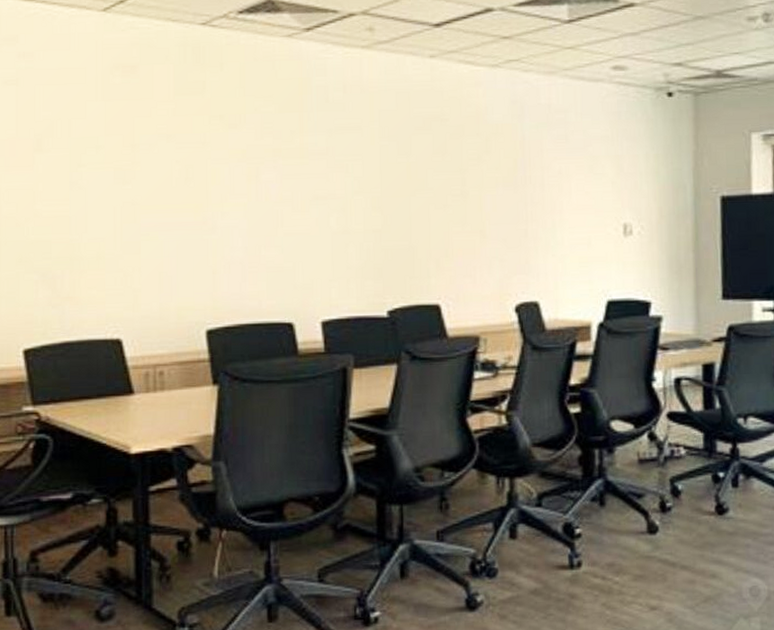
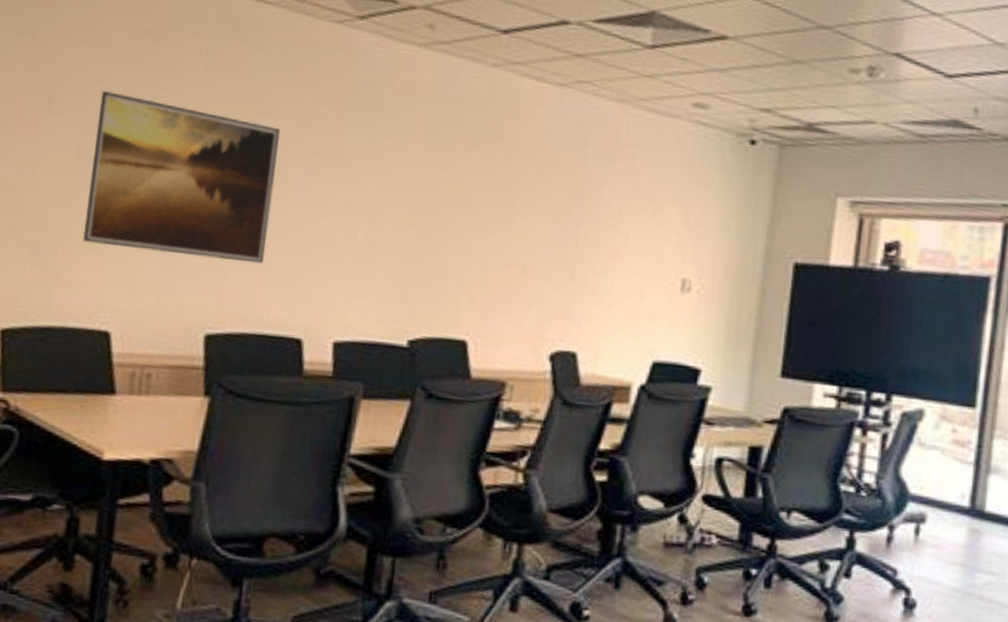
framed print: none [84,125,250,263] -> present [83,91,280,264]

